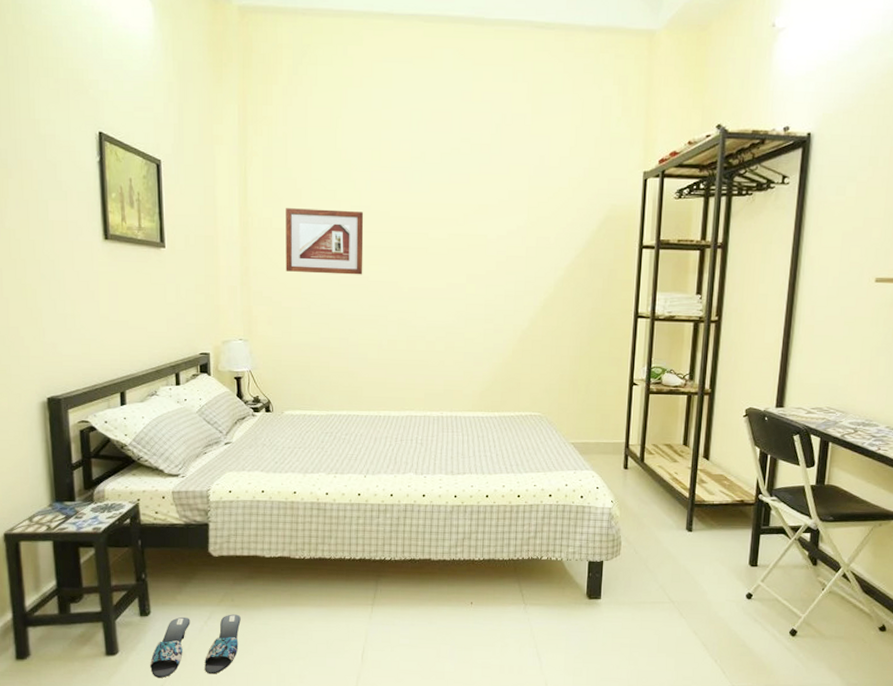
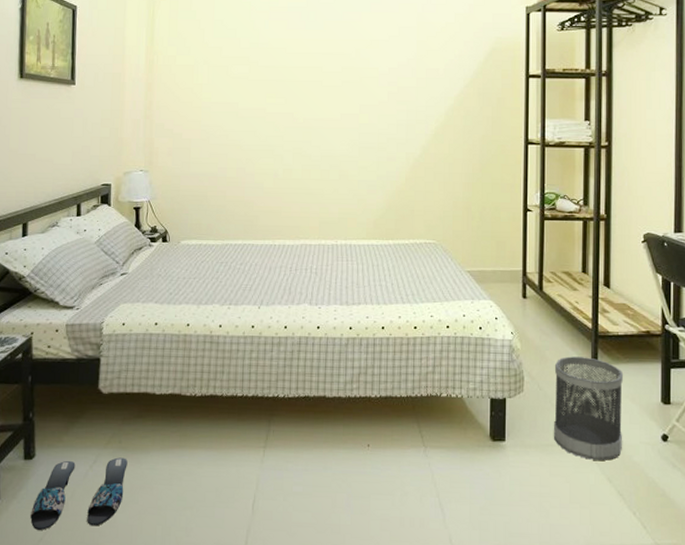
picture frame: present [286,208,364,275] -> none [187,46,262,107]
wastebasket: none [645,523,716,616] -> present [553,356,624,461]

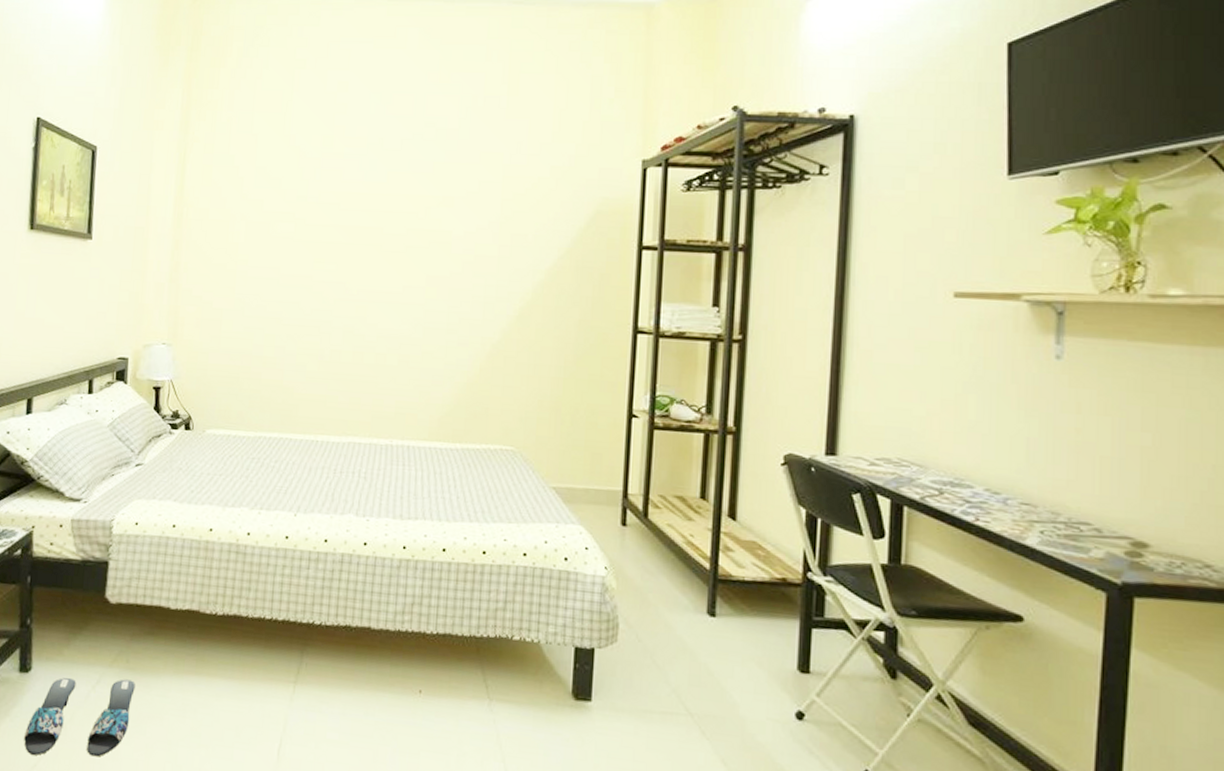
wastebasket: present [553,356,624,461] -> none [653,602,749,737]

